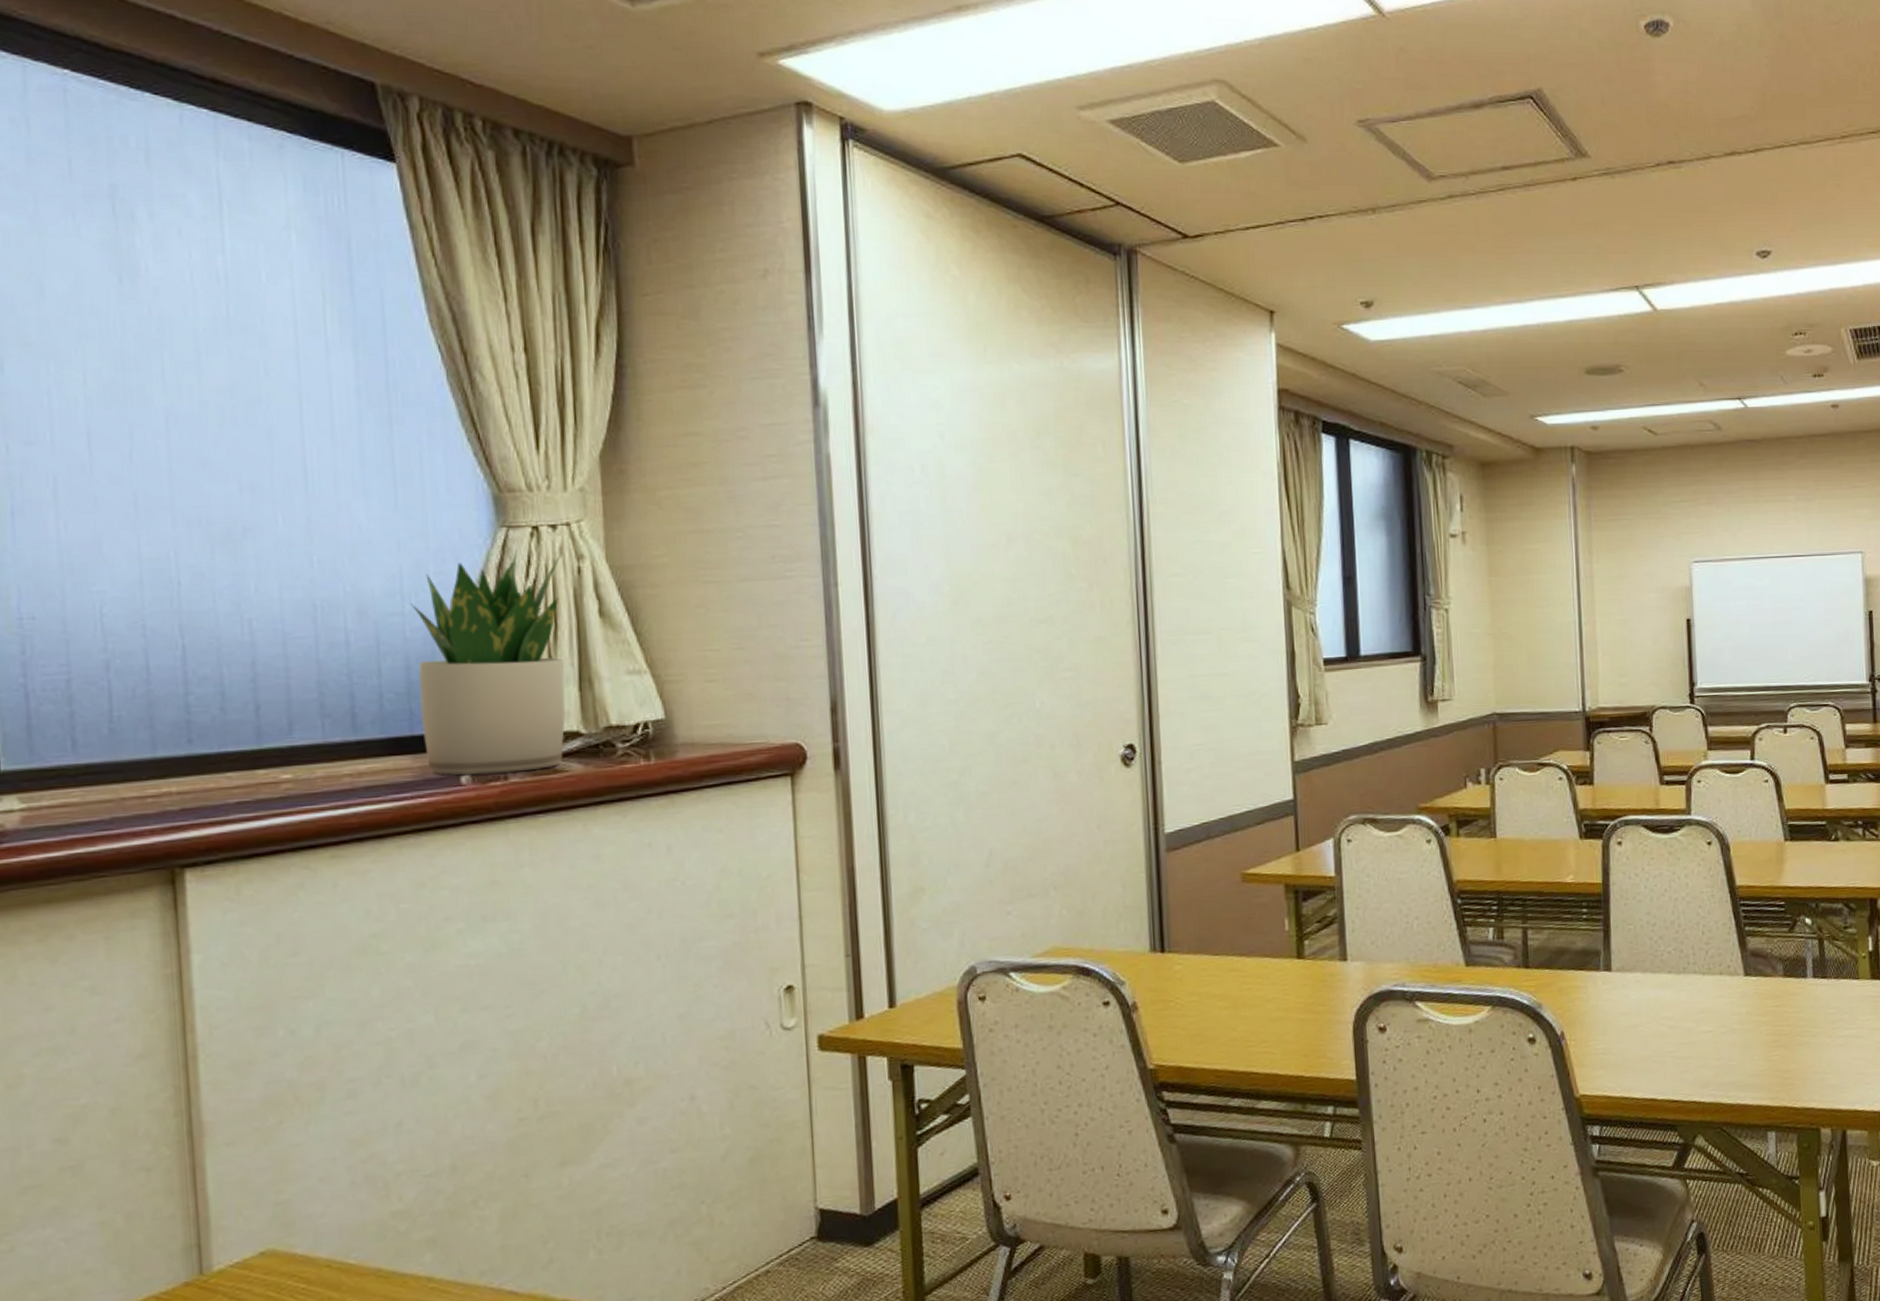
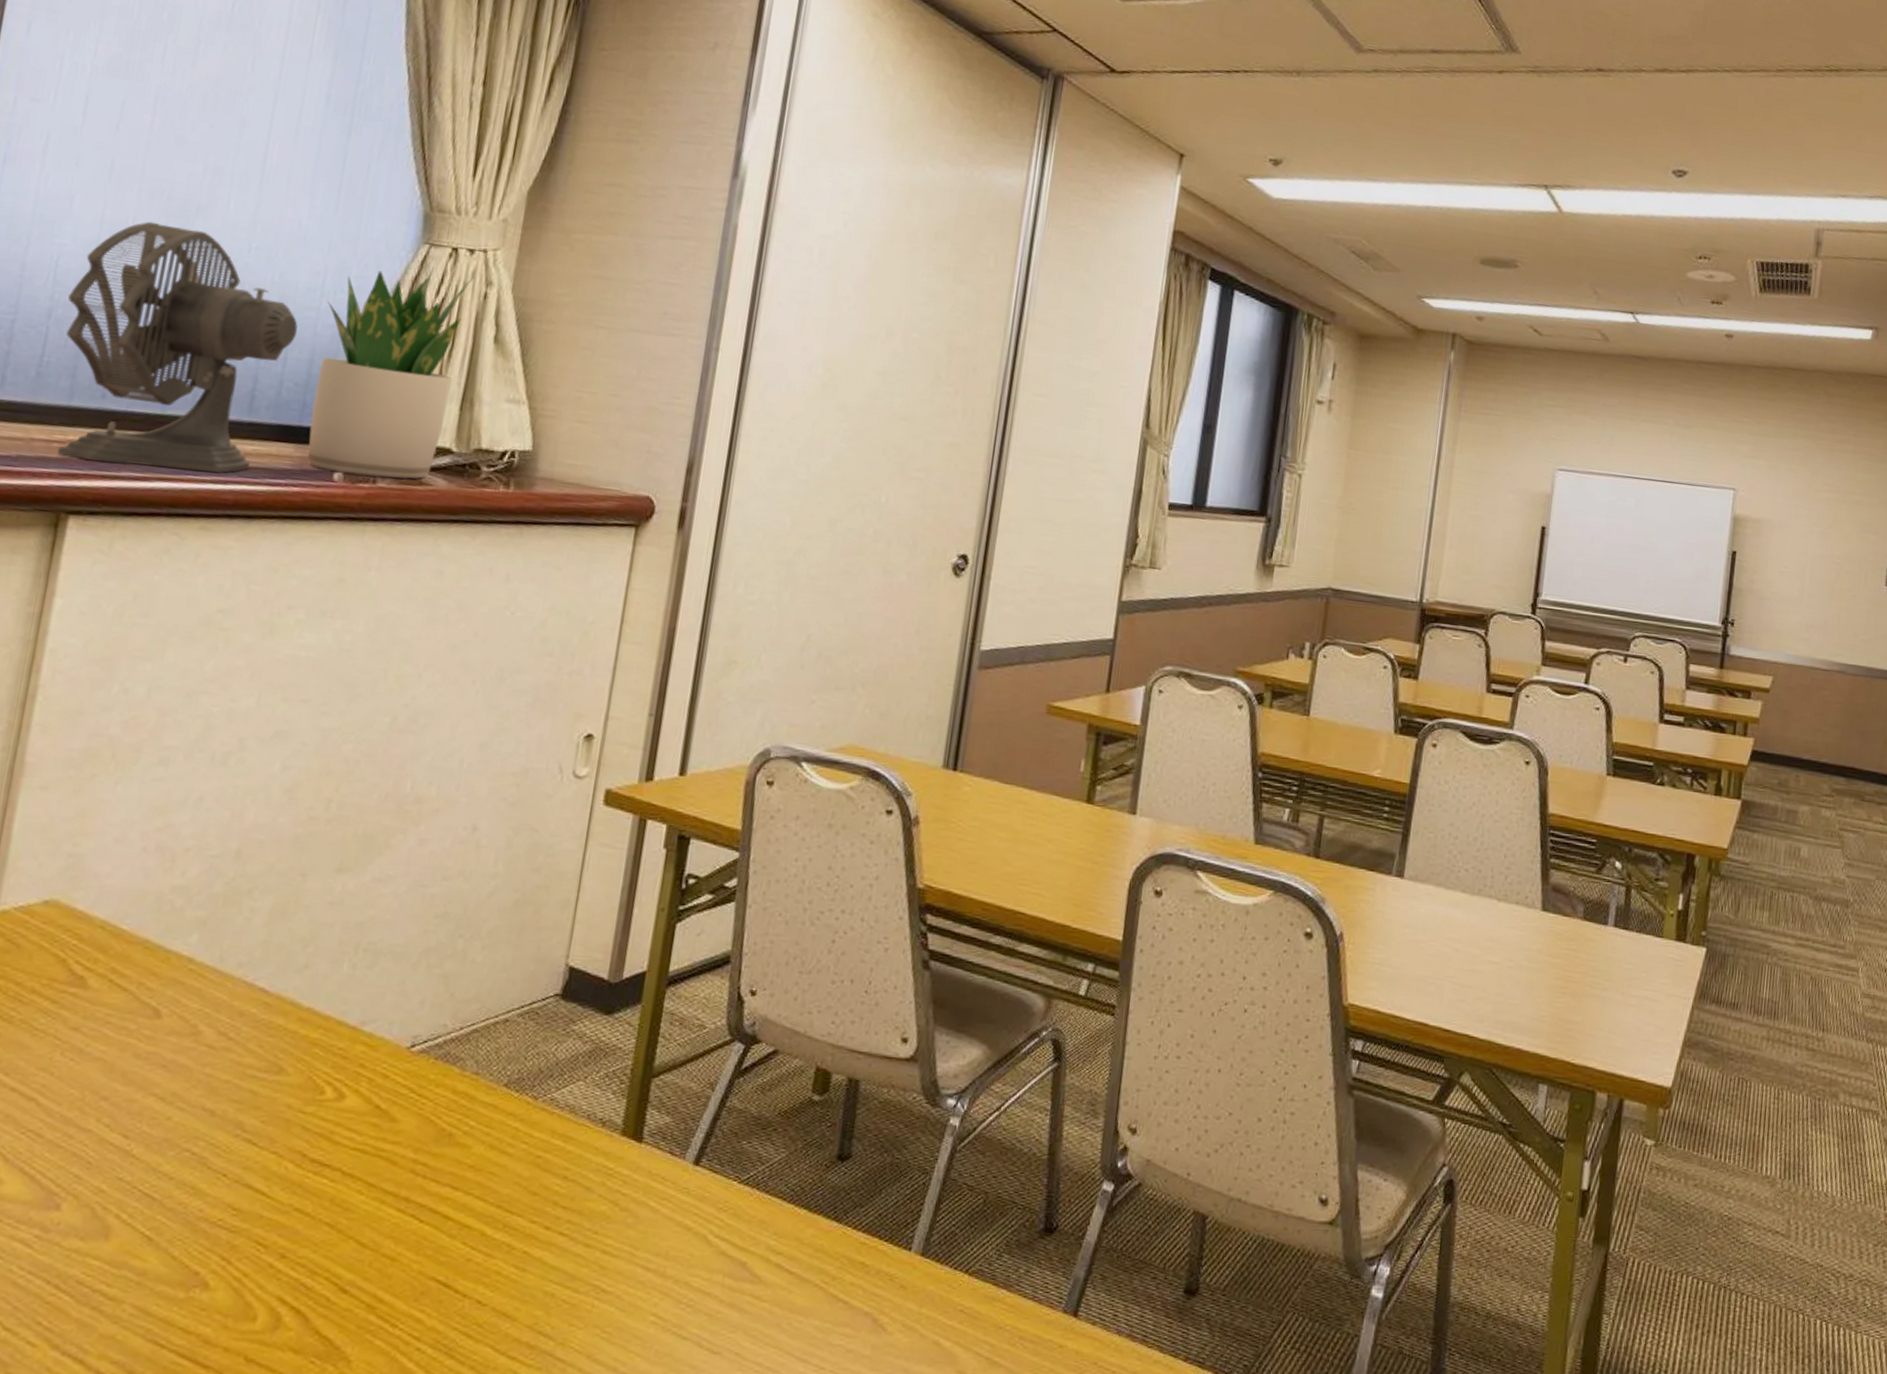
desk fan: none [123,551,385,810] -> present [57,221,298,473]

